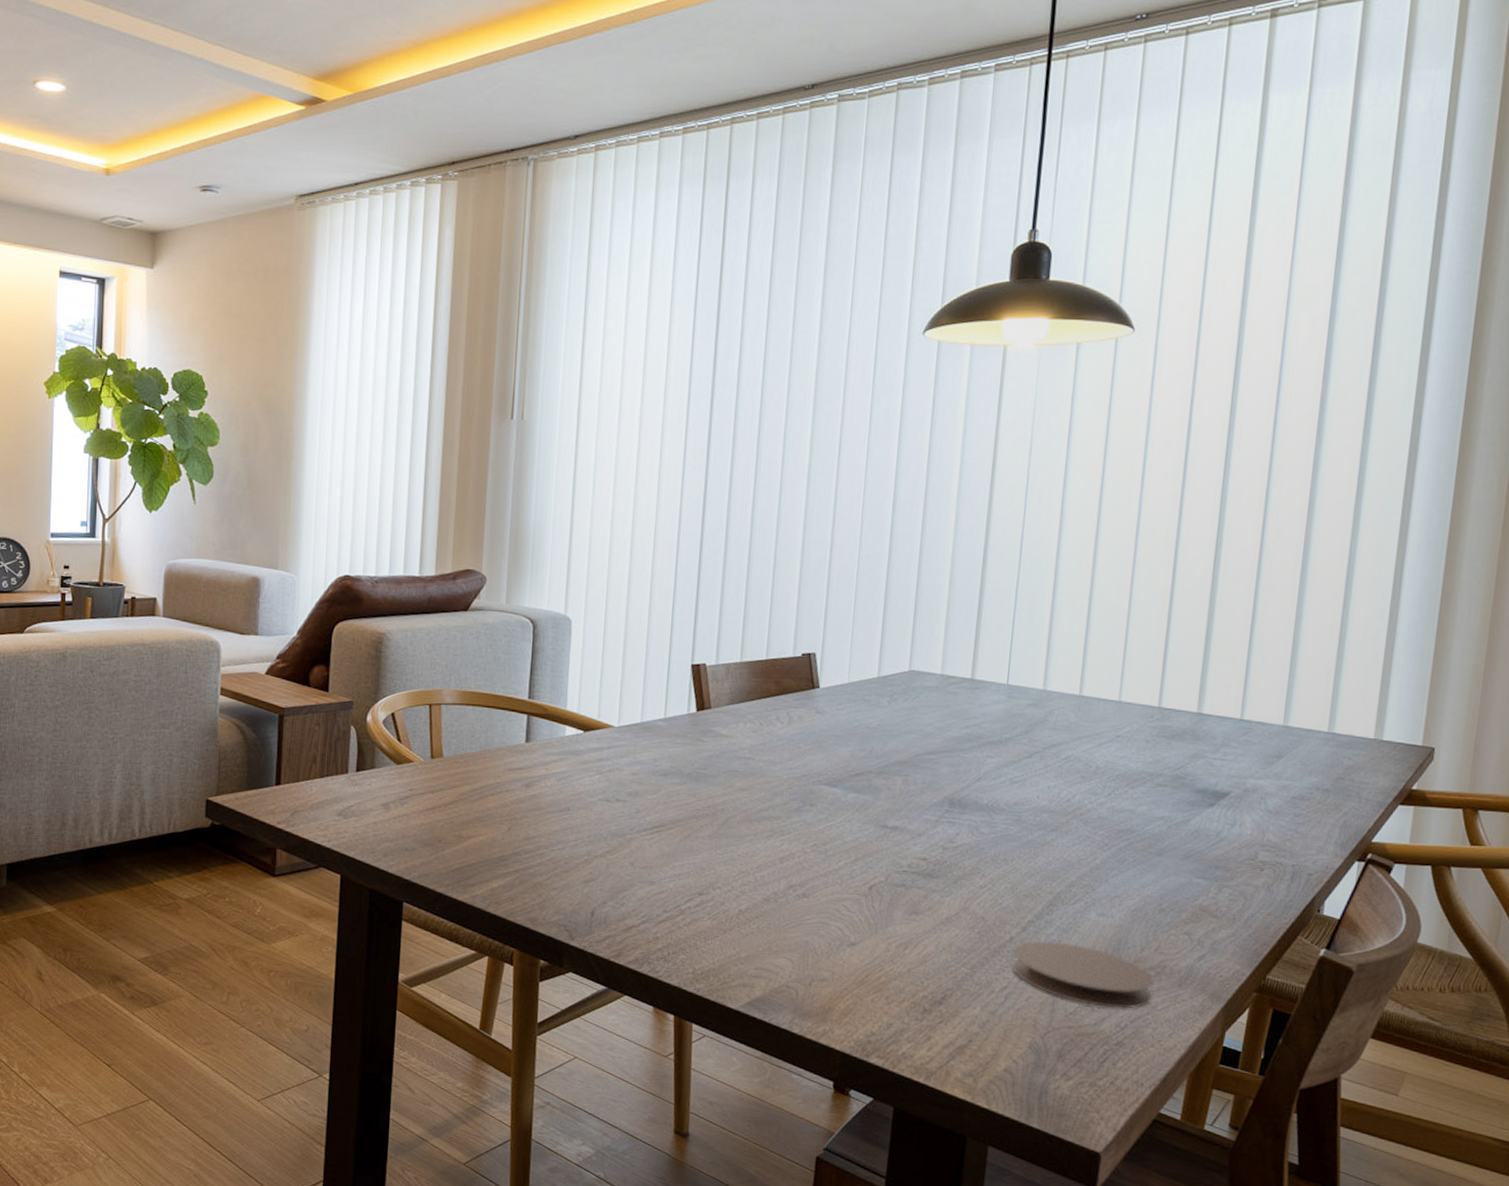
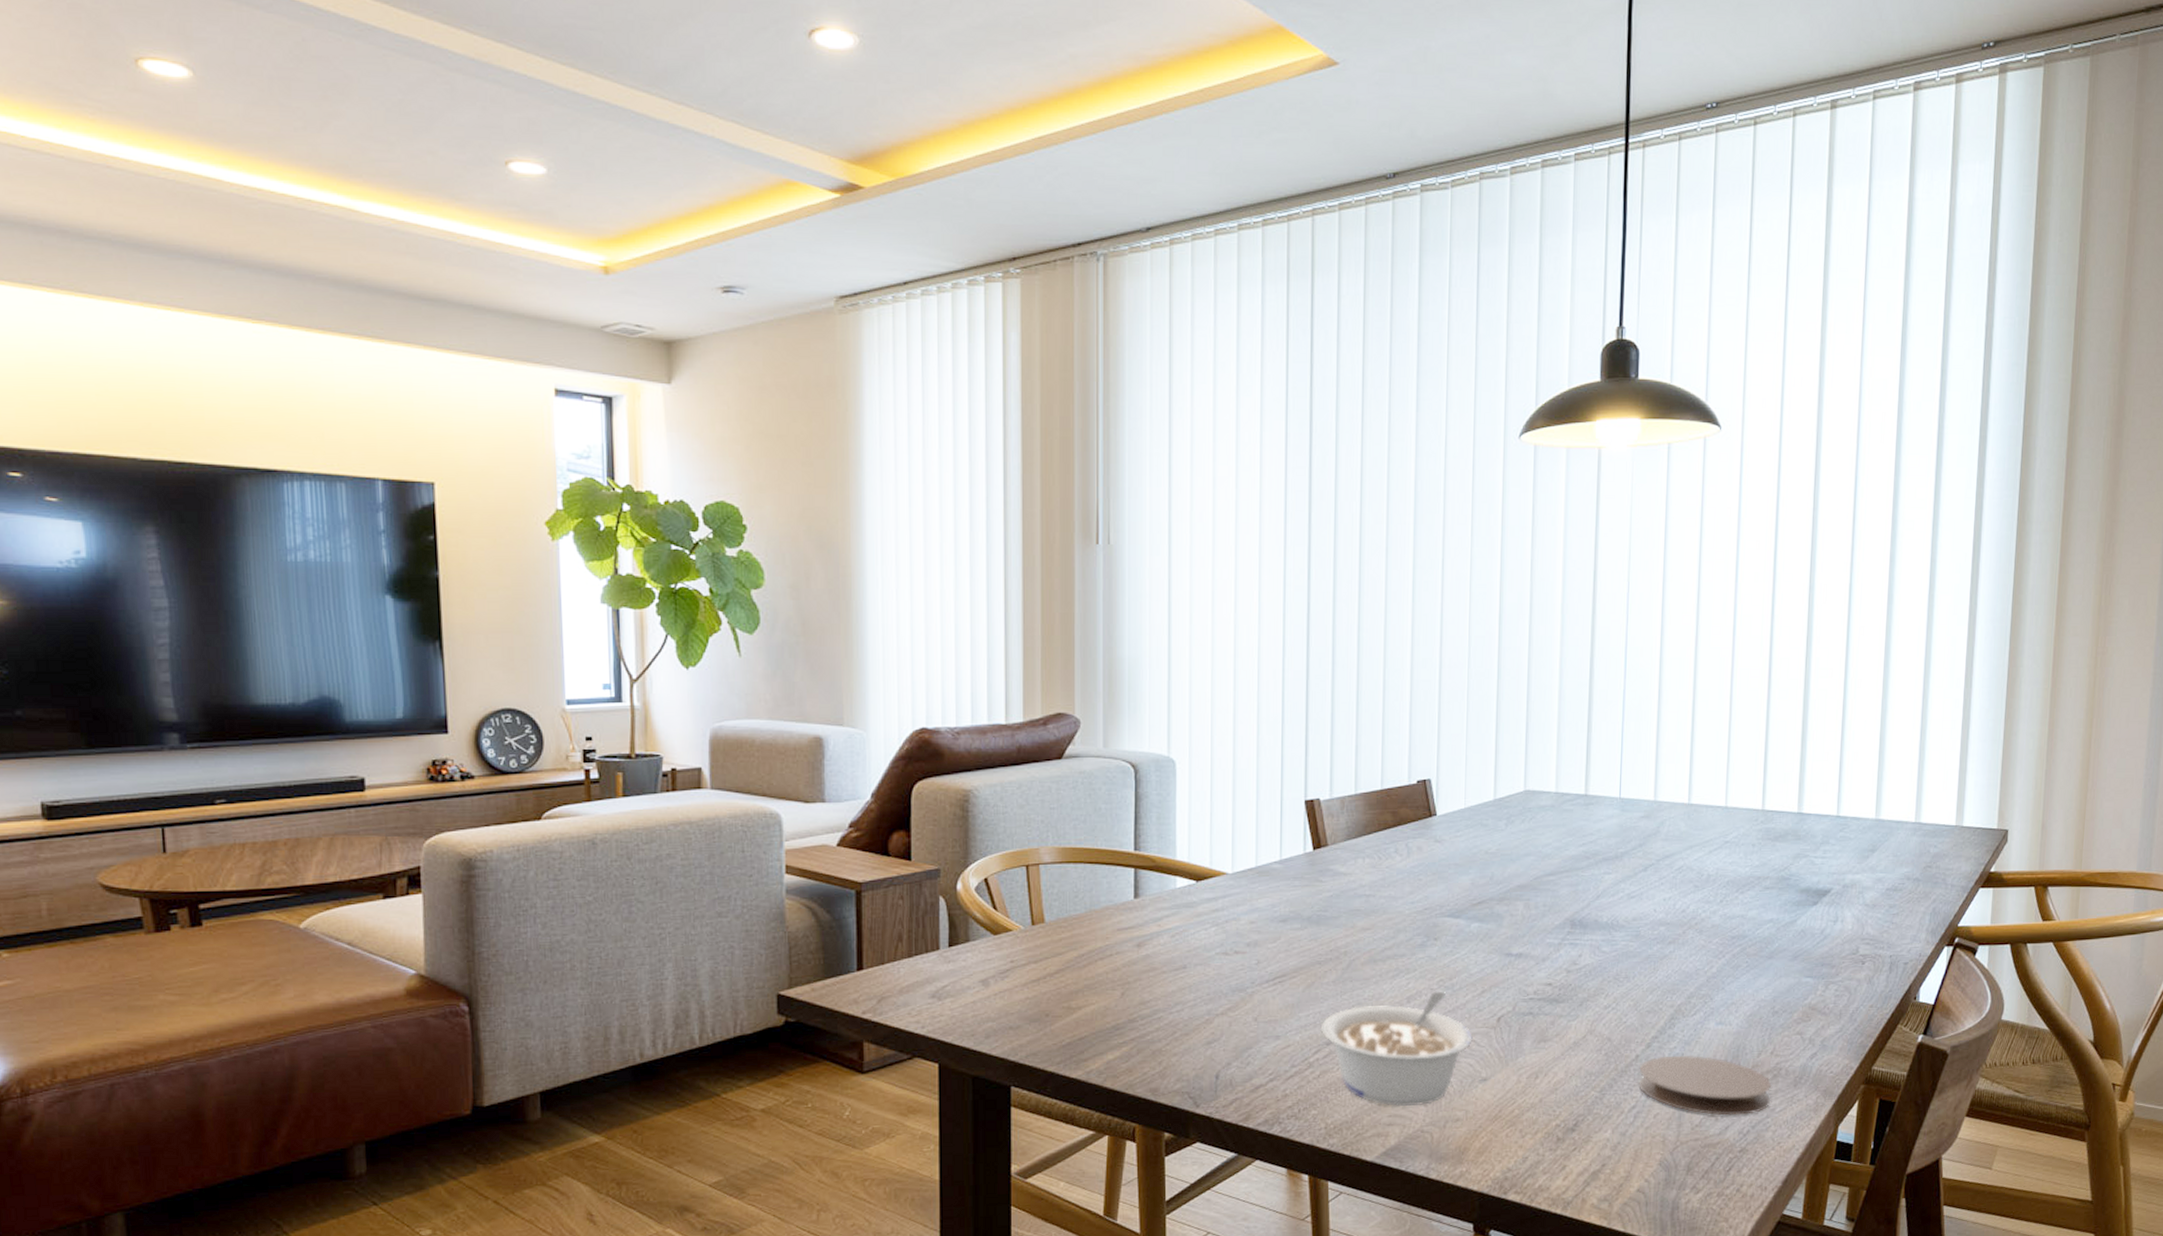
legume: none [693,854,843,962] -> present [1320,991,1473,1106]

